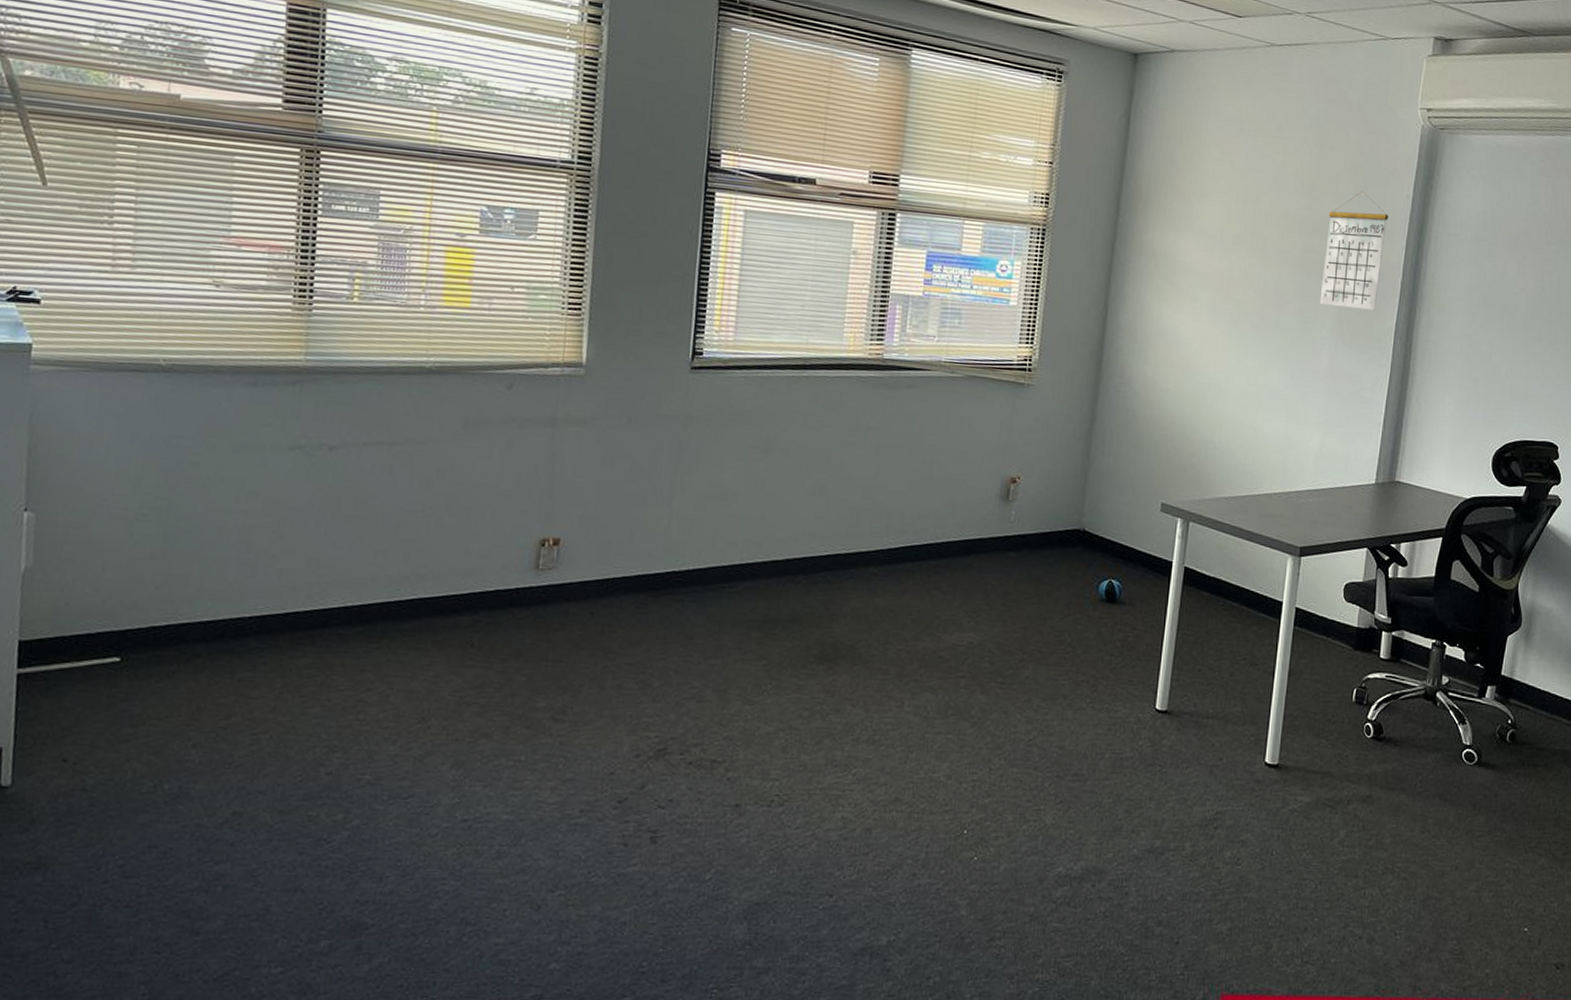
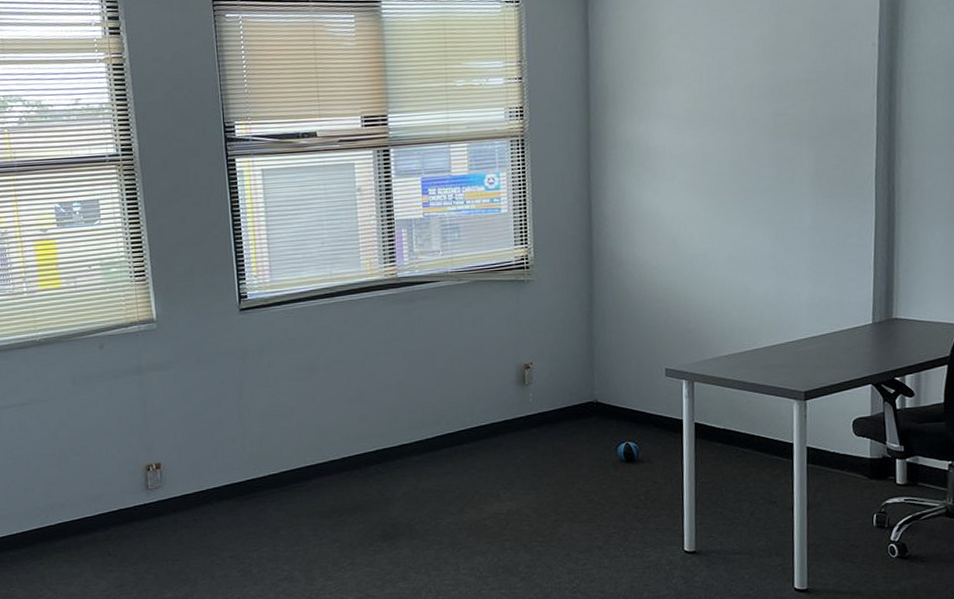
calendar: present [1319,191,1388,311] -> none [794,48,856,164]

